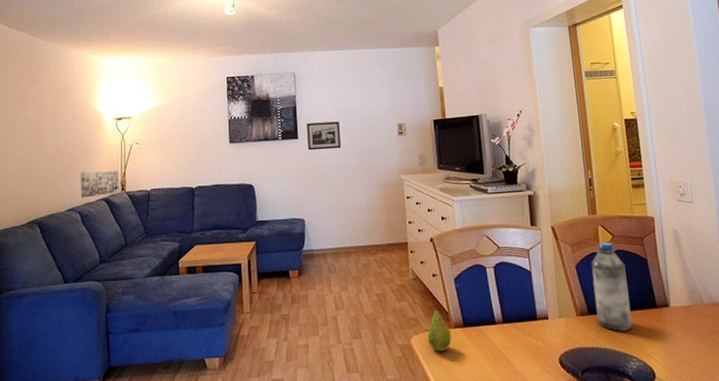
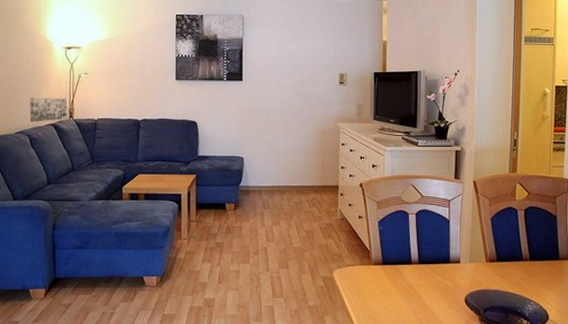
picture frame: present [307,121,341,151] -> none [252,66,284,93]
fruit: present [427,304,452,352] -> none [348,243,370,285]
water bottle: present [591,242,632,331] -> none [504,198,536,278]

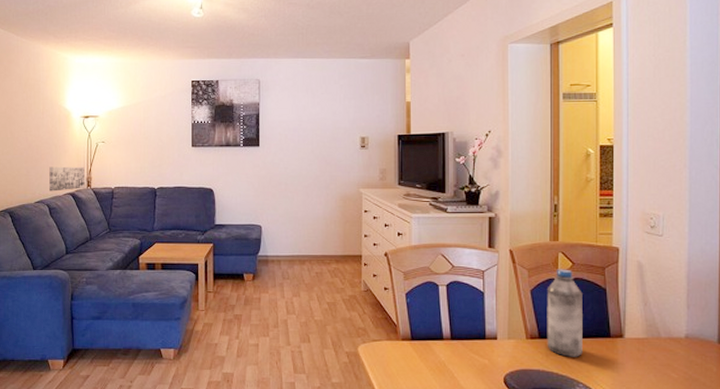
water bottle: none [504,198,536,278] -> present [547,269,582,357]

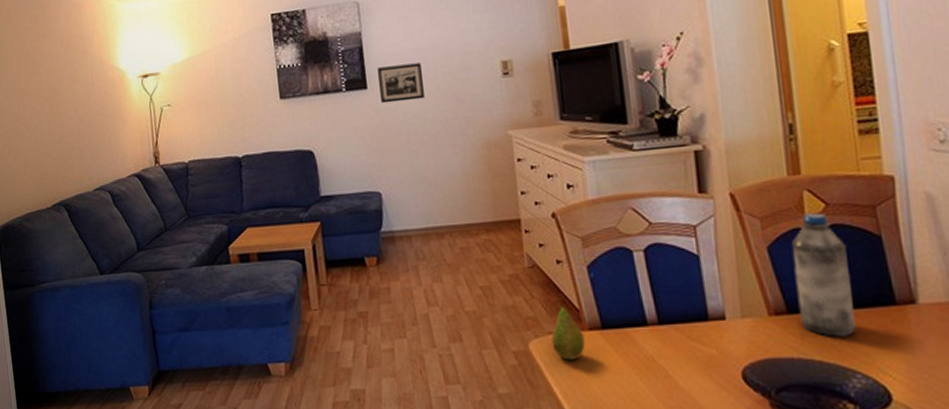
wall art: present [49,166,85,191] -> none [106,138,152,175]
picture frame: none [269,131,303,159] -> present [378,62,424,104]
fruit: none [374,316,398,361] -> present [551,300,585,360]

